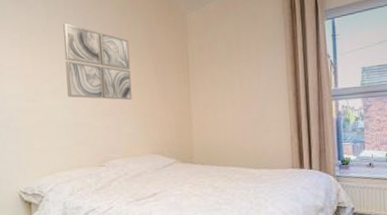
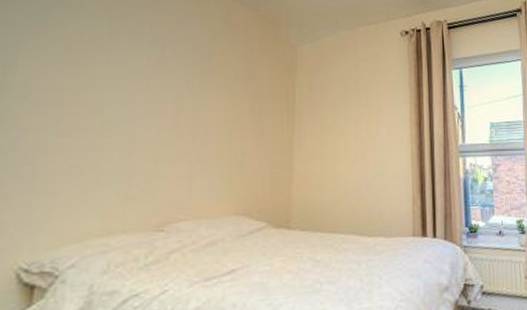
wall art: present [63,23,132,101] -> none [122,41,220,144]

